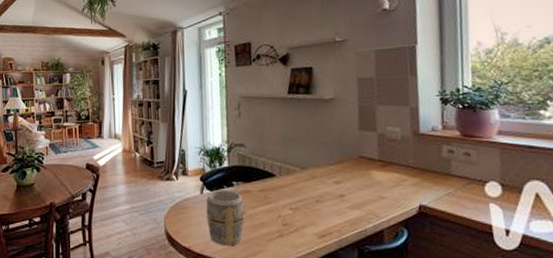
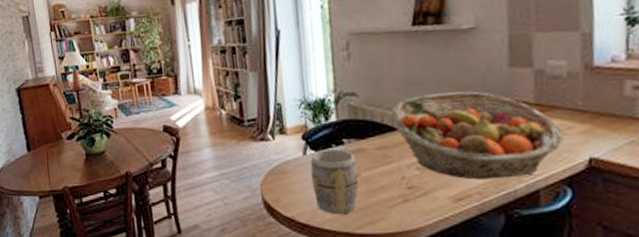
fruit basket: none [271,148,401,220] -> present [391,91,565,180]

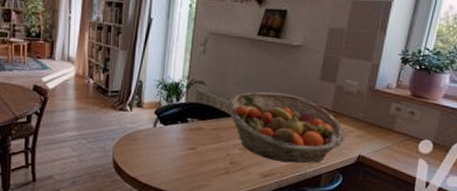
mug: present [310,149,360,215] -> none [156,125,195,179]

